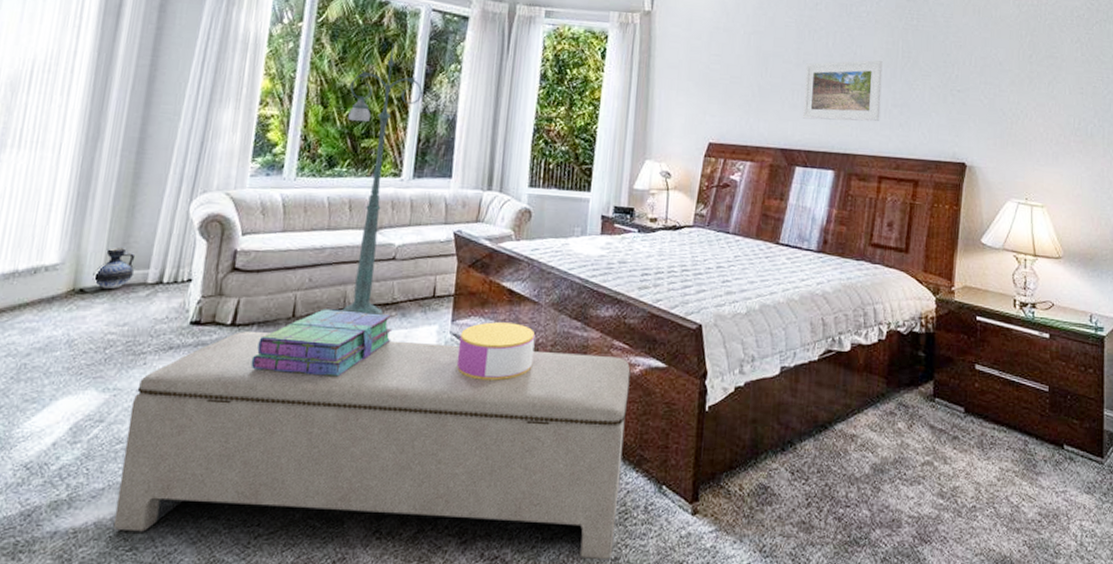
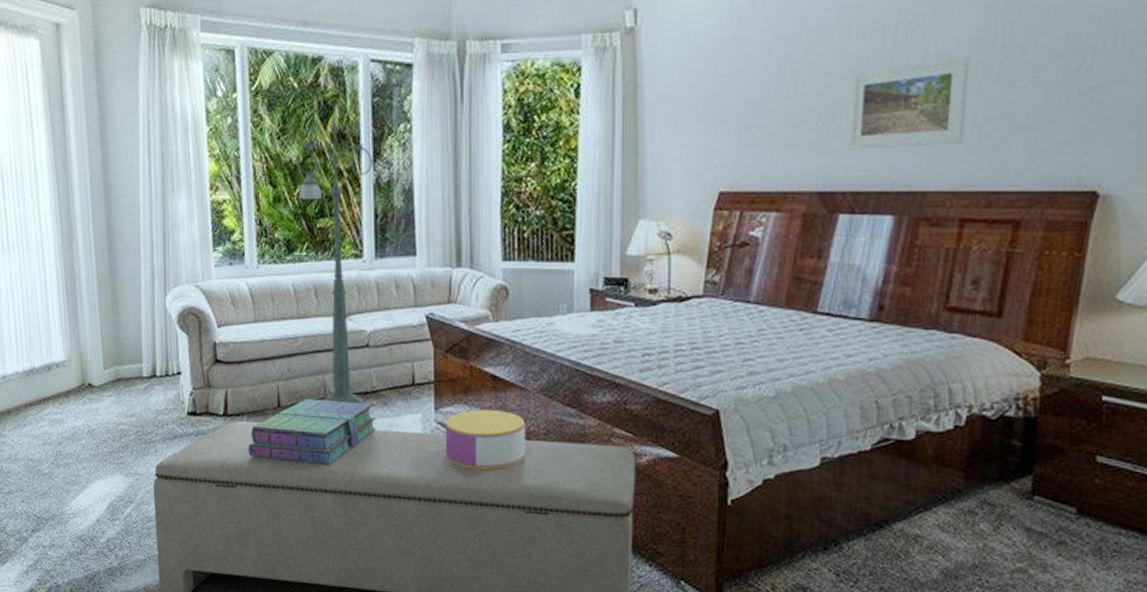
ceramic jug: present [92,246,136,289] -> none [96,343,129,383]

